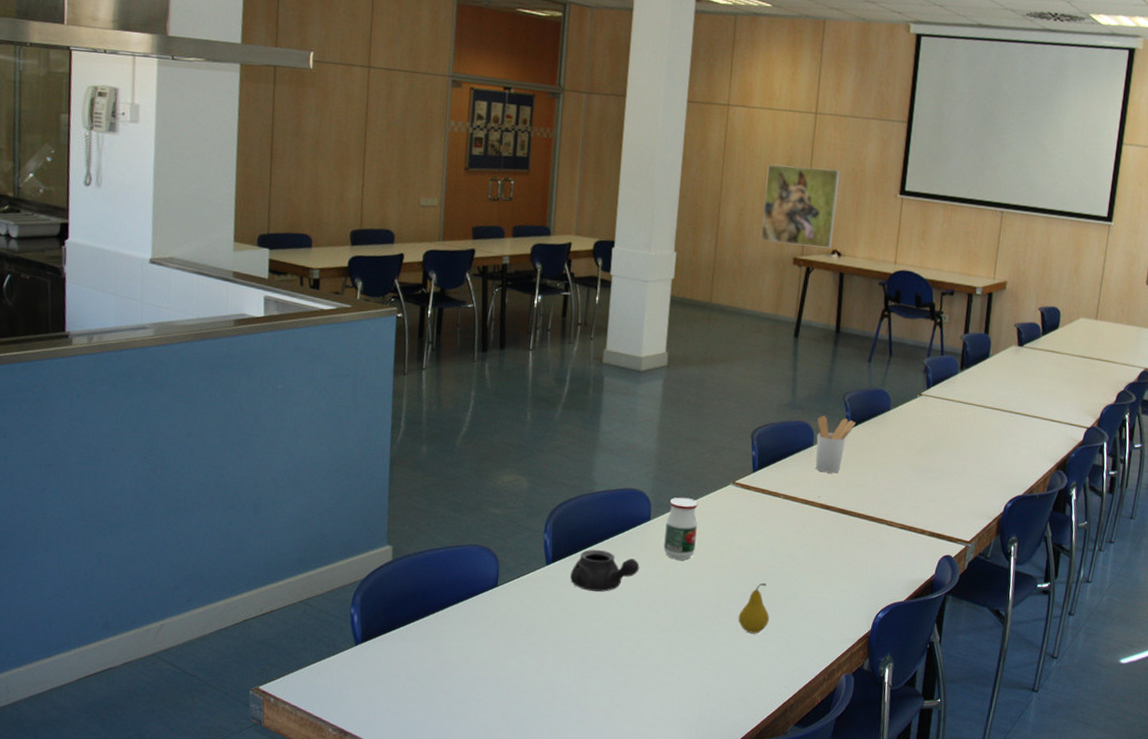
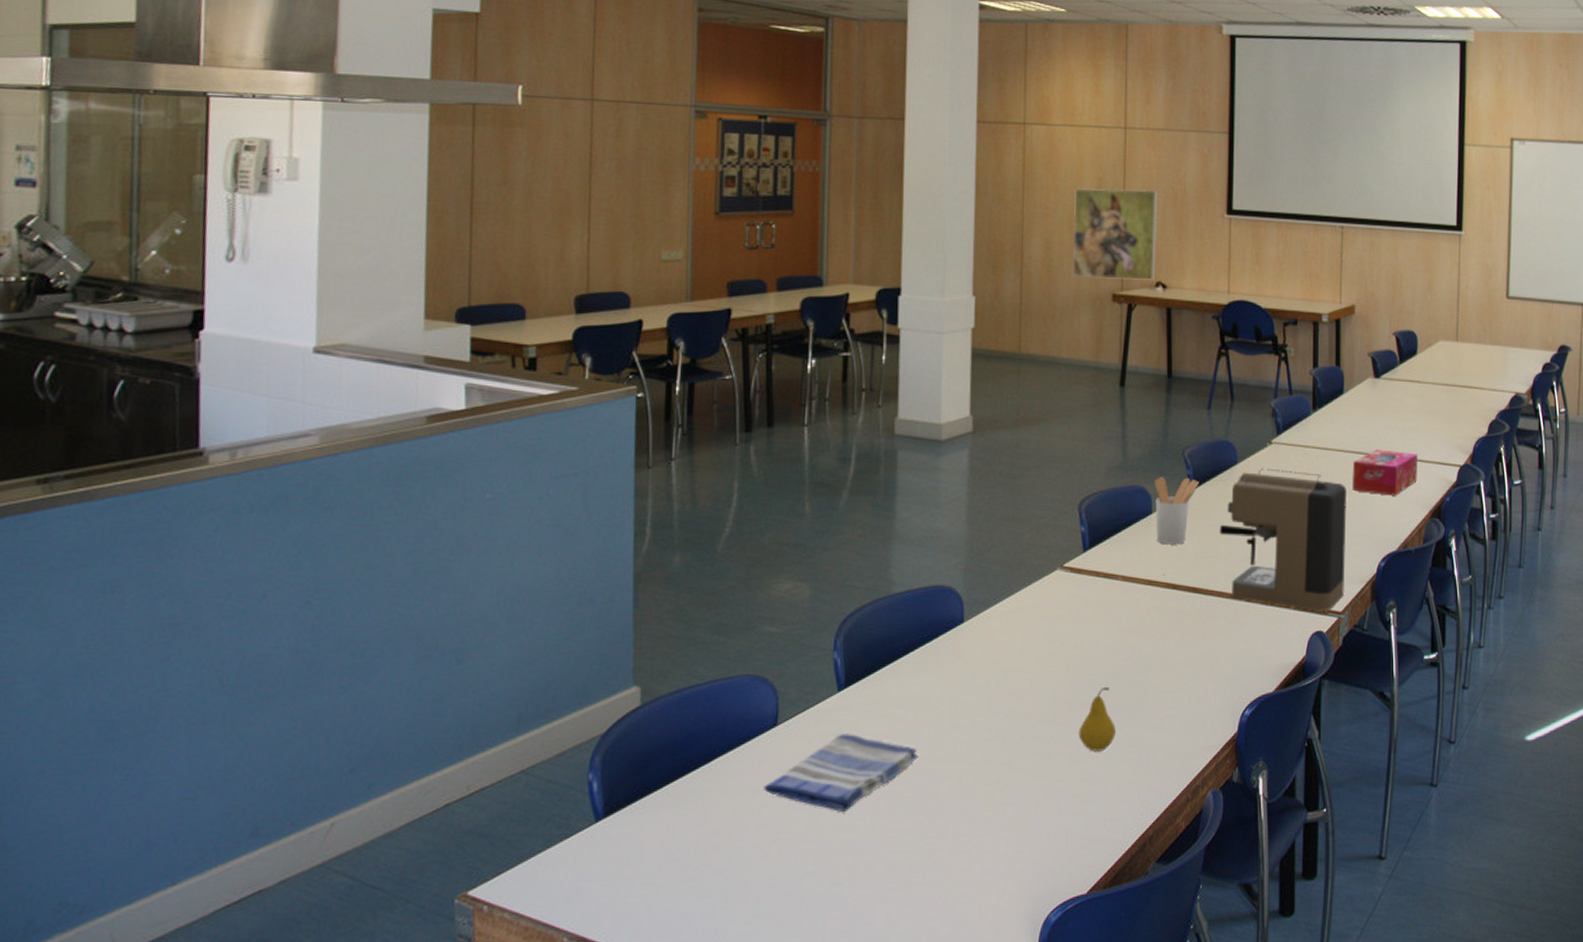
dish towel: none [484,598,608,659] -> present [763,733,919,812]
teapot: present [569,549,640,592] -> none [868,666,954,719]
jar: present [664,497,698,560] -> none [982,590,1021,669]
coffee maker: none [869,415,984,540] -> present [1219,468,1346,611]
tissue box: none [989,407,1051,449] -> present [1352,449,1418,496]

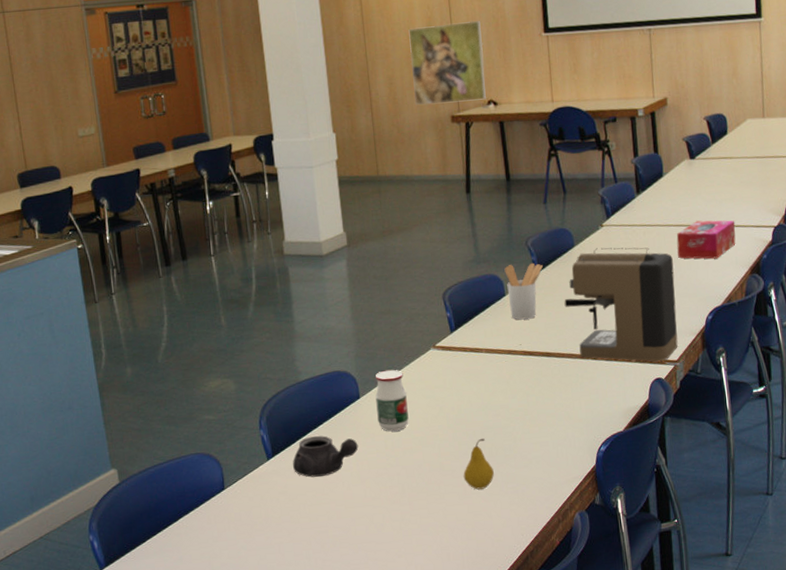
dish towel: present [763,733,919,812] -> none [221,491,338,550]
teapot: none [868,666,954,719] -> present [292,435,359,478]
jar: none [982,590,1021,669] -> present [374,369,409,432]

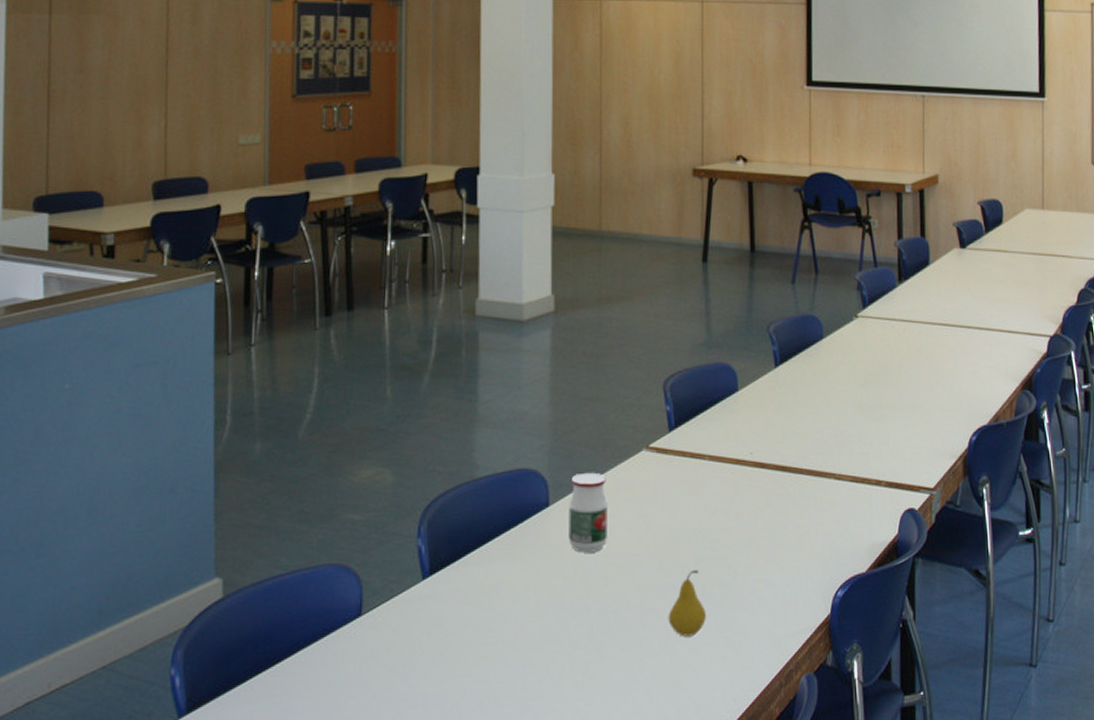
teapot: present [292,435,359,478] -> none [453,552,541,607]
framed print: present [408,20,486,105] -> none [651,62,737,154]
utensil holder: present [504,262,543,320] -> none [739,353,785,423]
coffee maker: present [564,247,678,362] -> none [807,342,936,488]
tissue box: present [676,220,736,259] -> none [940,321,1007,368]

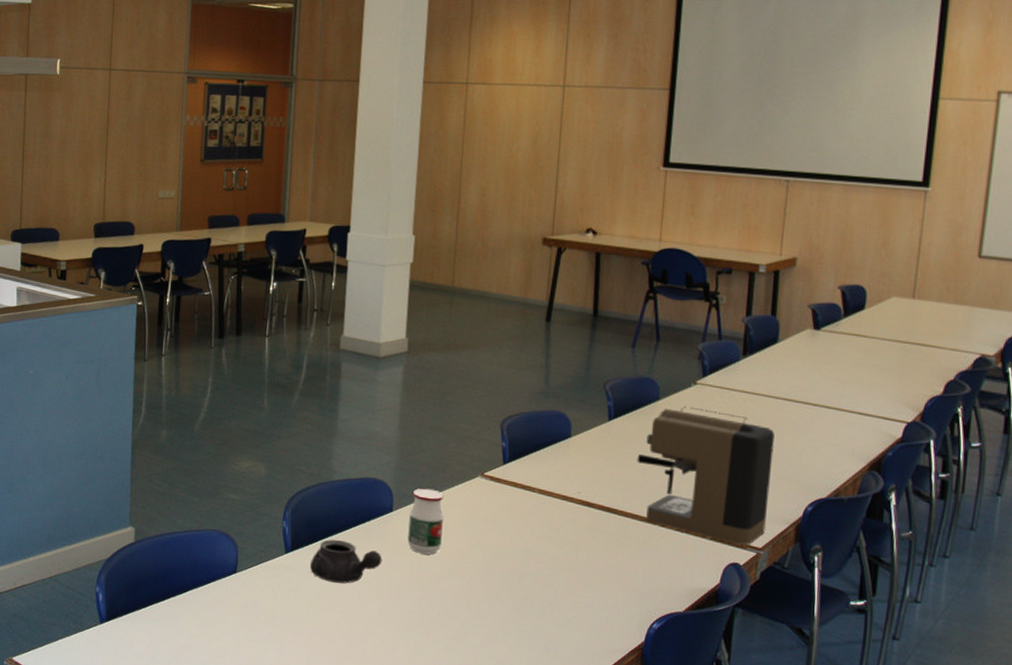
teapot: none [453,552,541,607] -> present [309,539,383,584]
fruit: present [668,570,706,637] -> none [490,583,526,638]
coffee maker: none [807,342,936,488] -> present [637,406,775,546]

